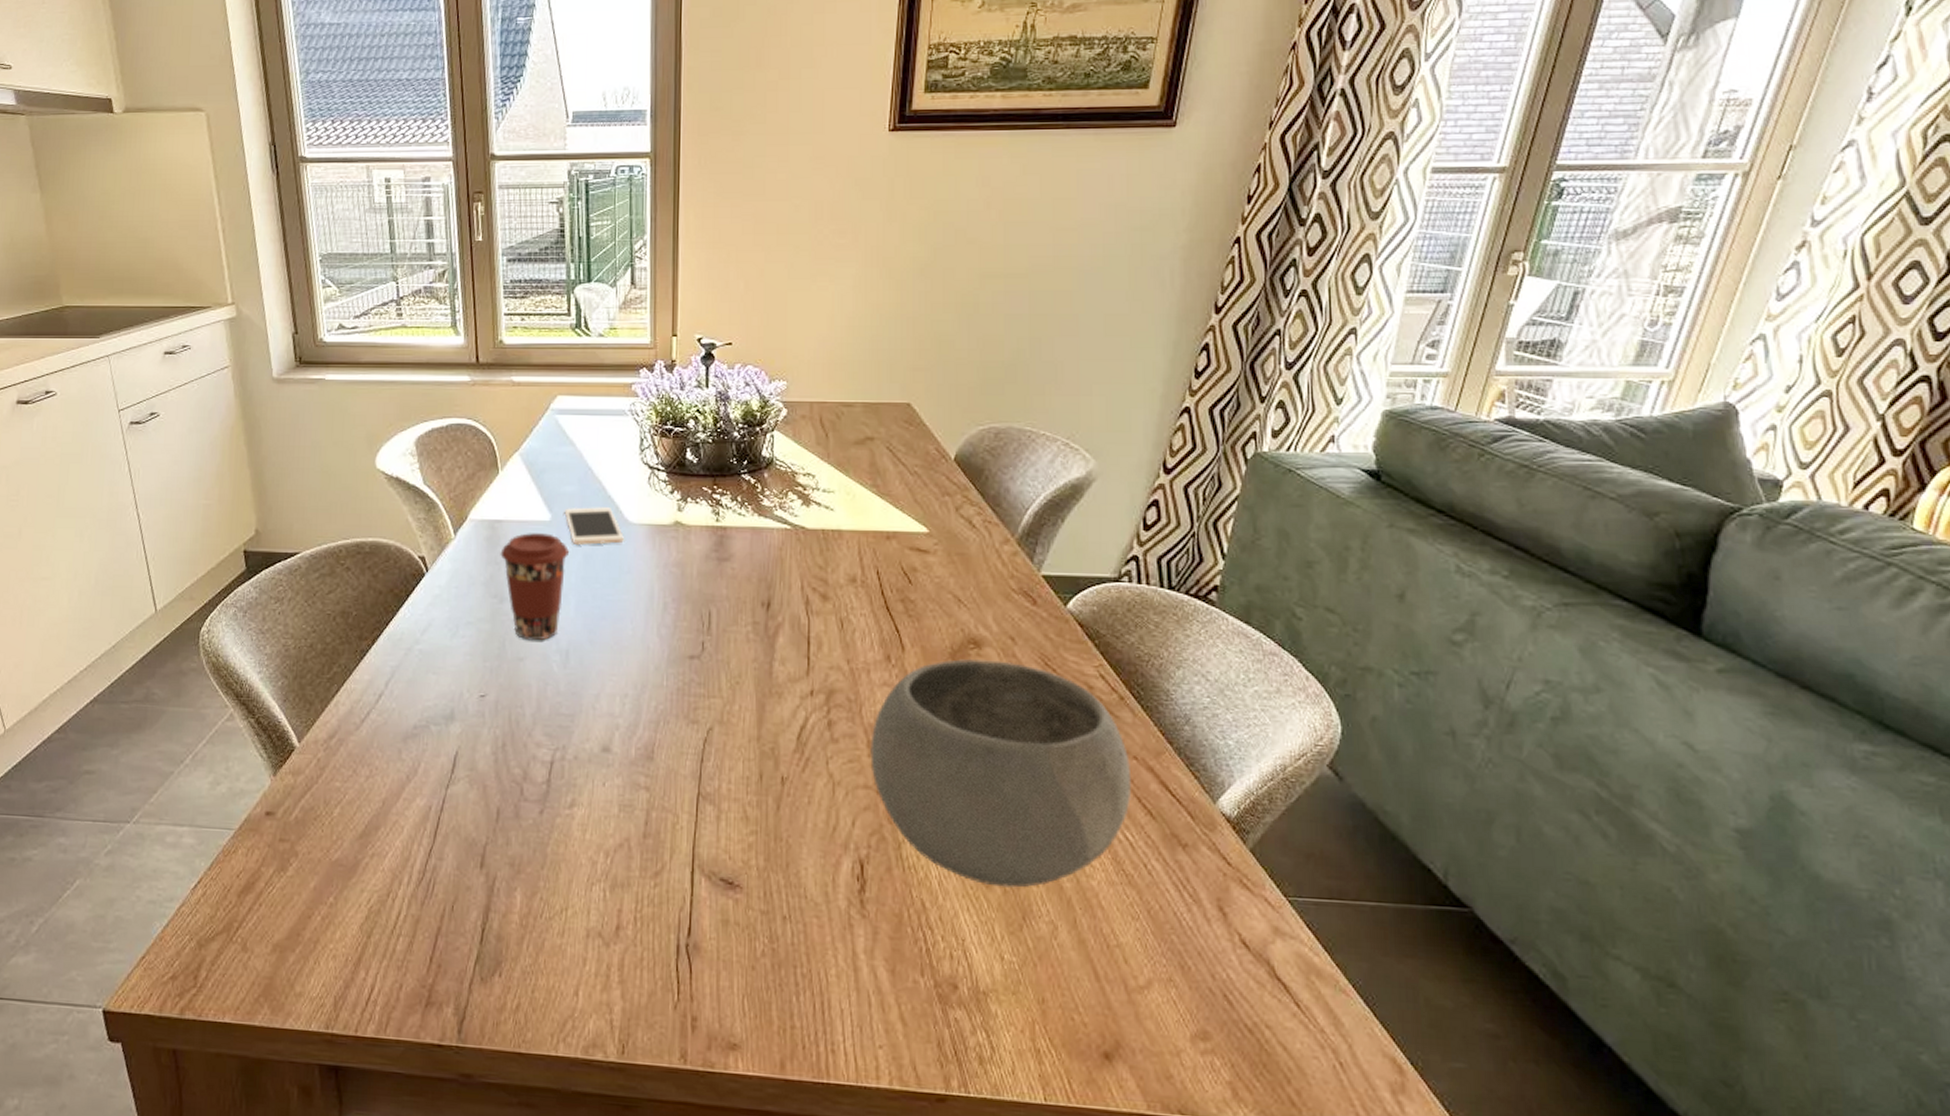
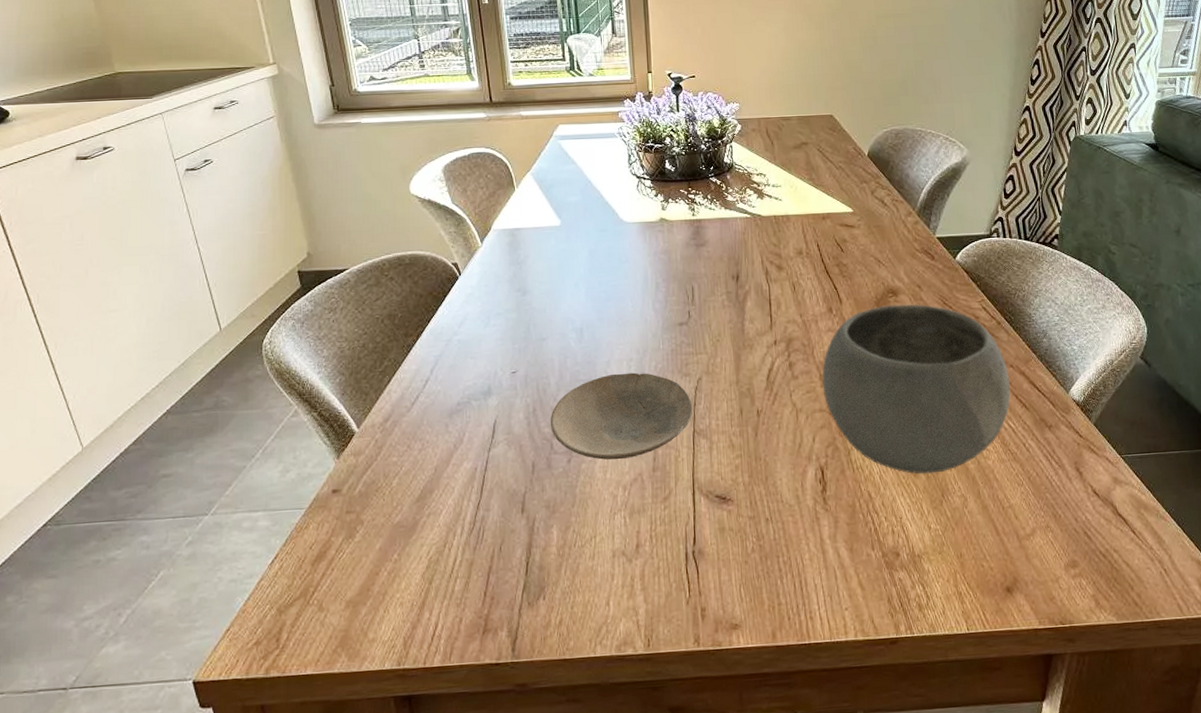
coffee cup: present [500,533,569,641] -> none [520,236,577,324]
plate: none [521,710,699,818] -> present [550,372,693,460]
cell phone: present [564,507,624,546] -> none [571,211,621,244]

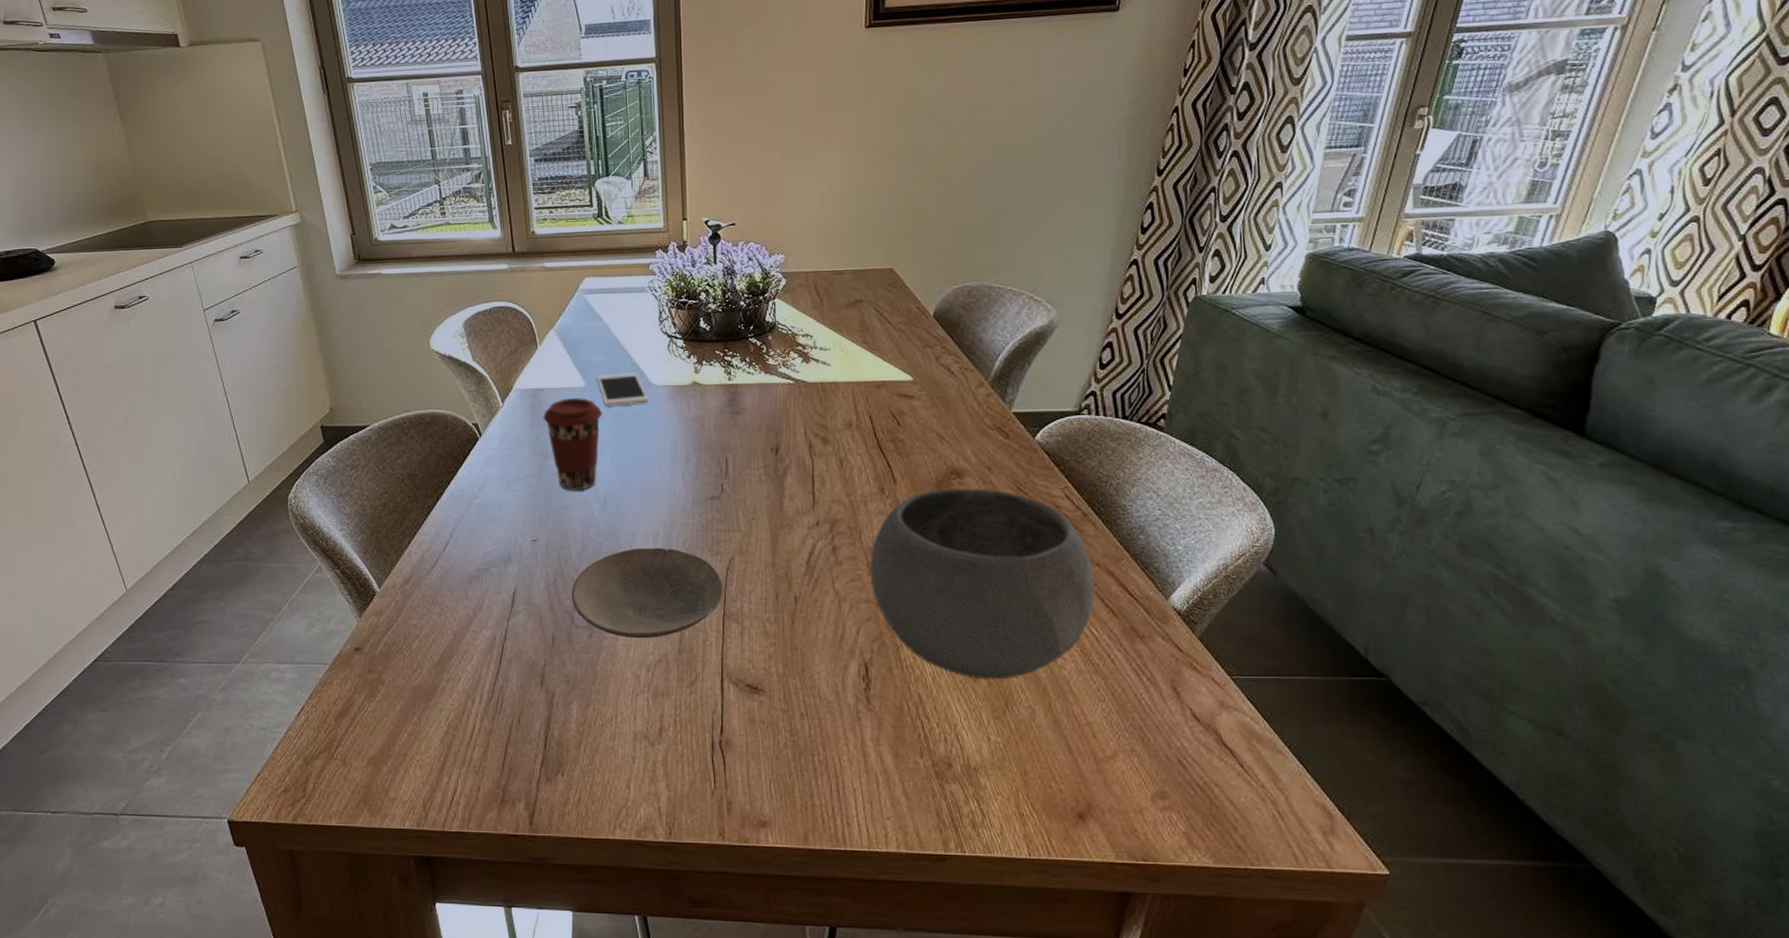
coffee cup: none [520,236,577,324] -> present [543,398,602,491]
cell phone: none [571,211,621,244] -> present [596,373,649,407]

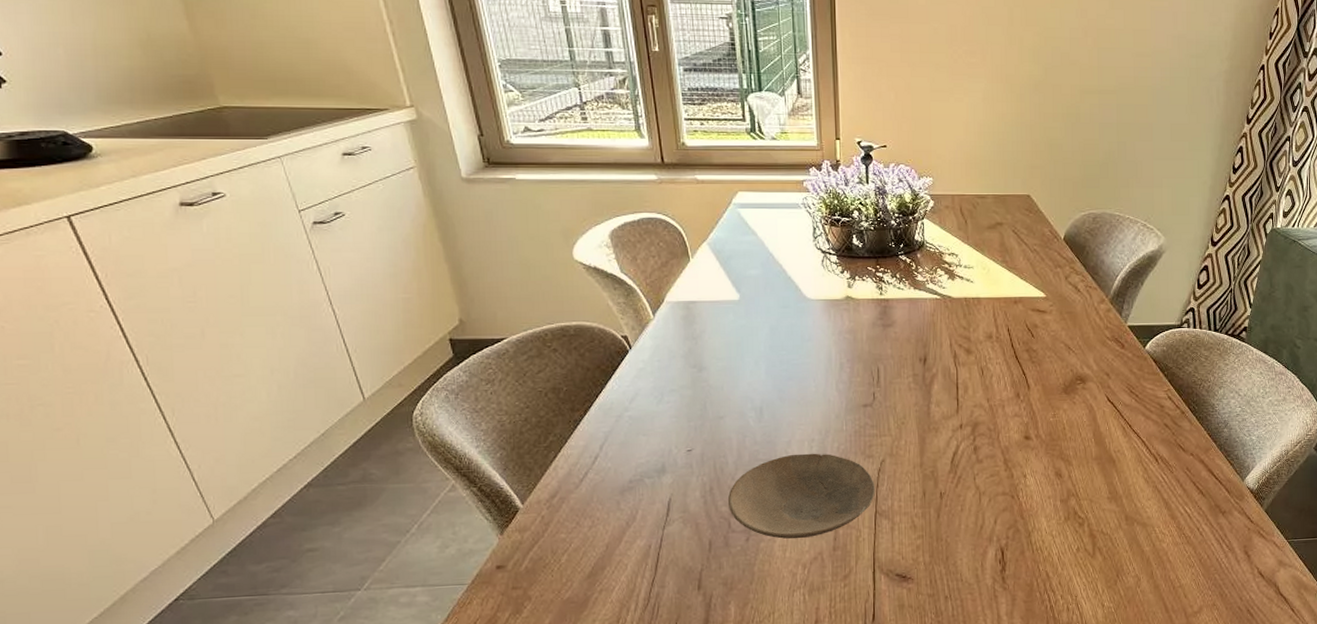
coffee cup: present [543,398,602,491] -> none [696,311,757,402]
cell phone: present [596,373,649,407] -> none [751,287,804,320]
bowl: present [870,487,1096,680] -> none [1006,391,1190,556]

